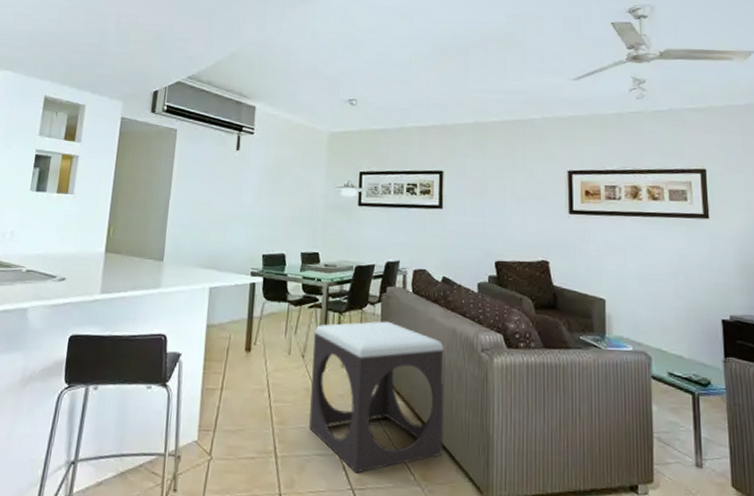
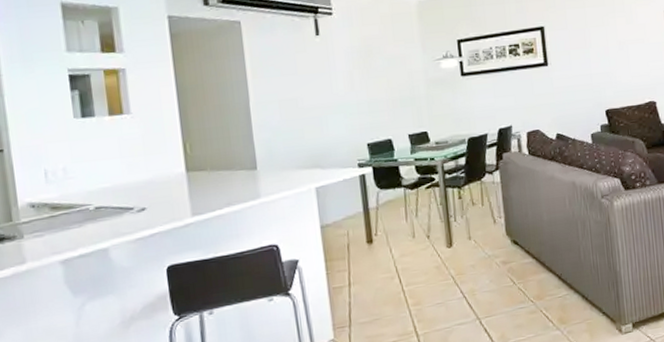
footstool: present [309,321,445,474] -> none [435,186,577,333]

